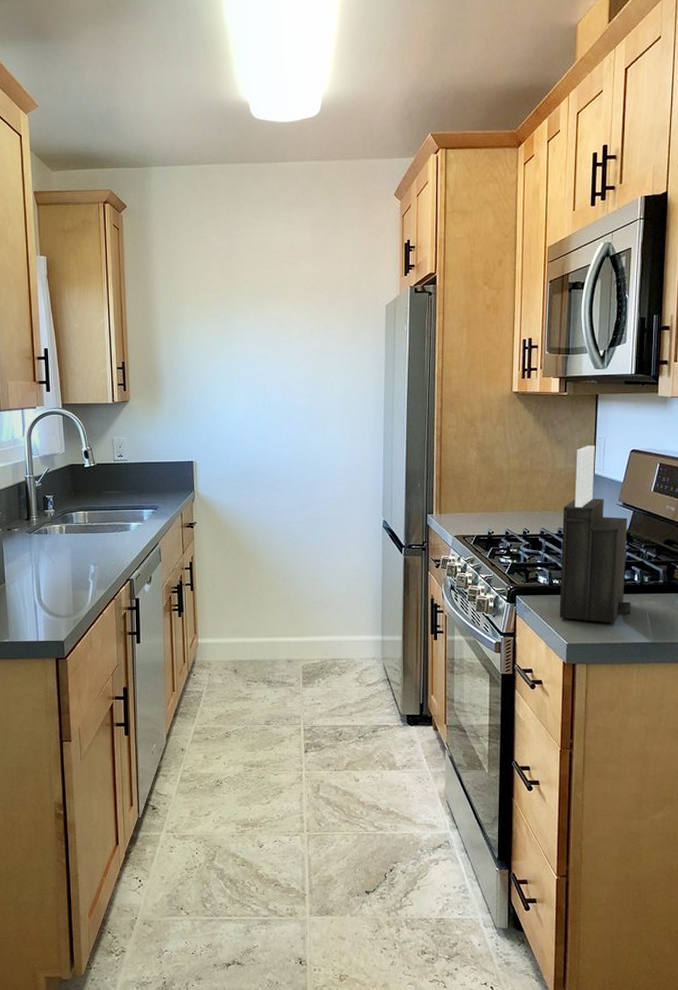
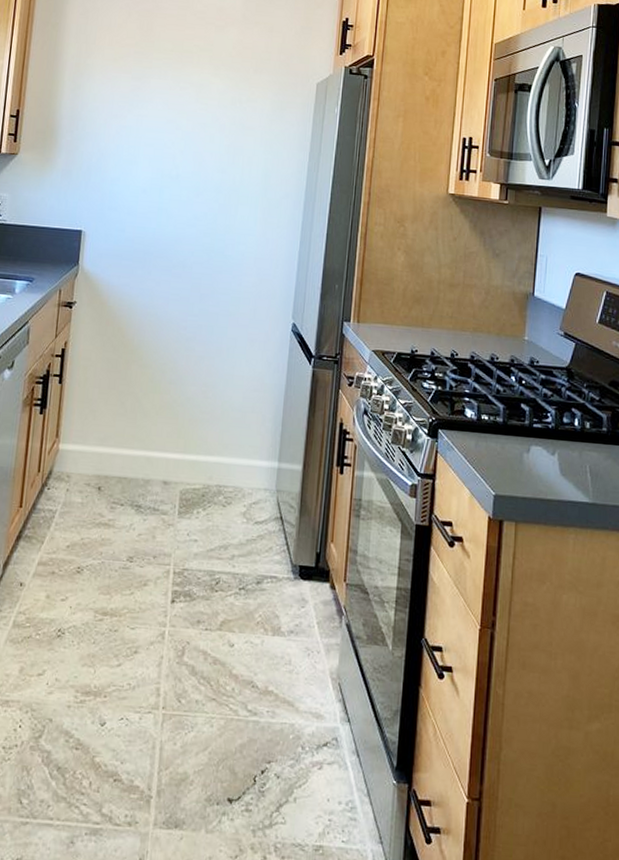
knife block: present [559,446,631,624] -> none [487,263,570,475]

